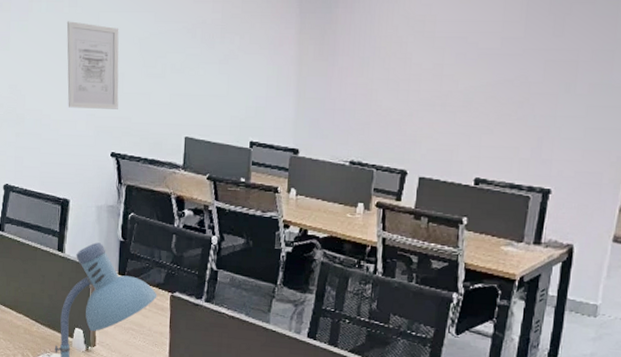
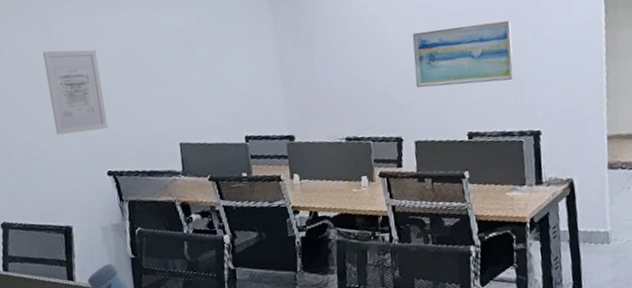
wall art: none [433,65,545,132] -> present [412,20,514,88]

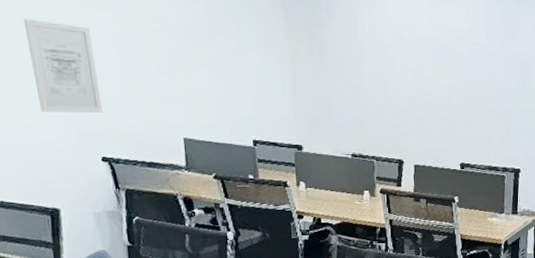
wall art: present [412,20,514,88] -> none [419,66,506,123]

